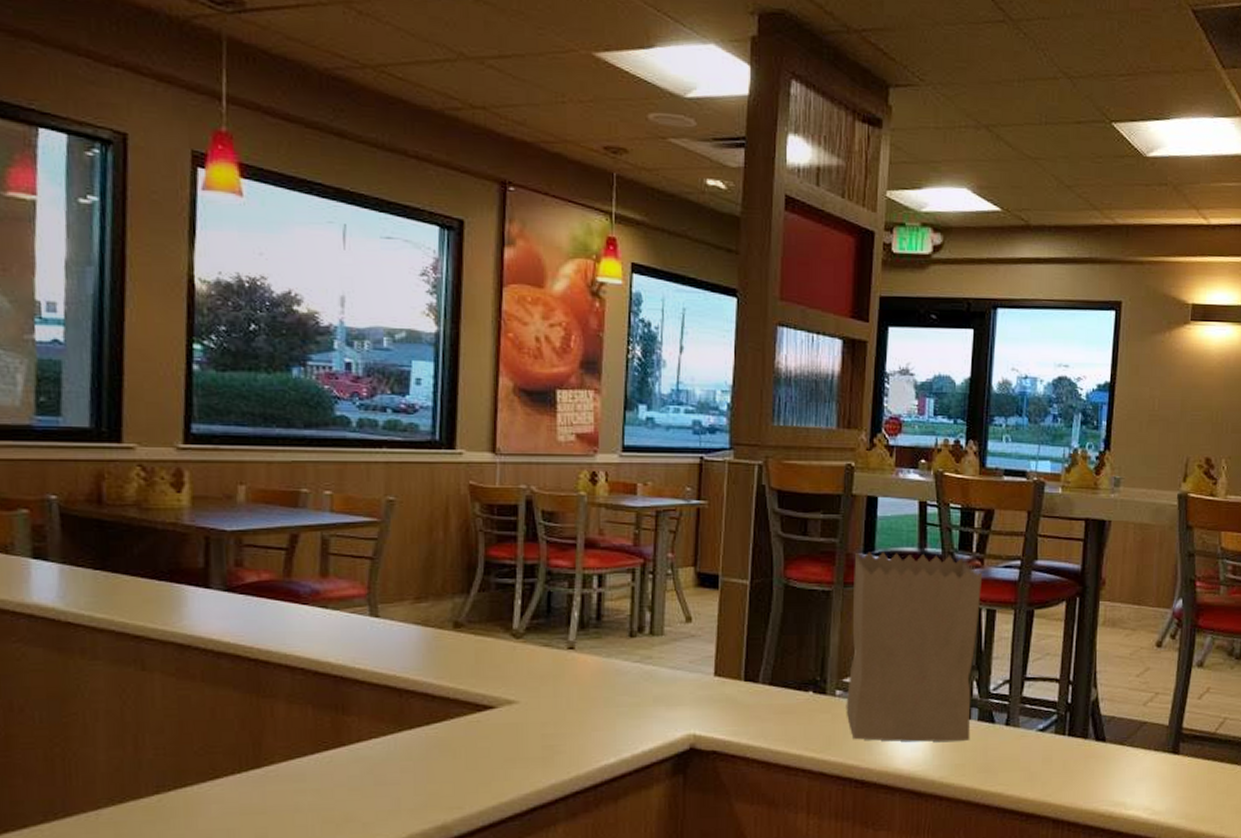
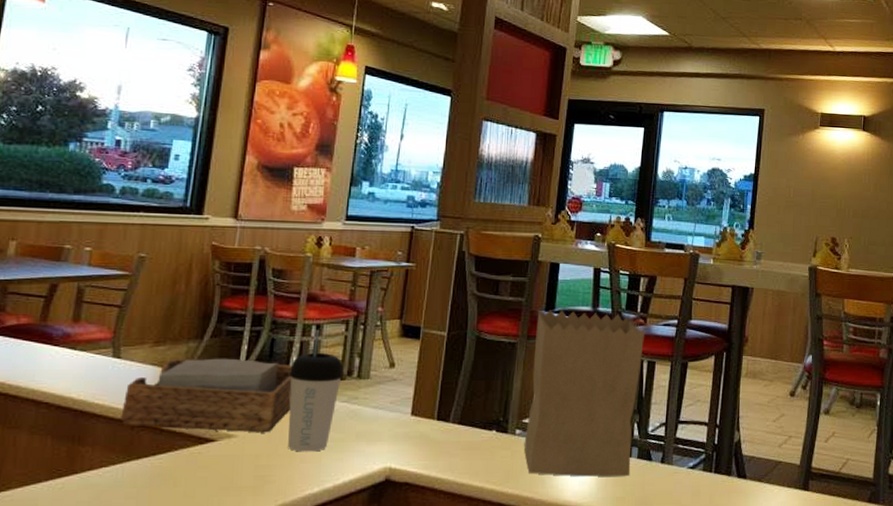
napkin holder: none [386,615,576,698] -> present [121,358,293,433]
beverage cup: none [572,579,633,719] -> present [288,329,344,452]

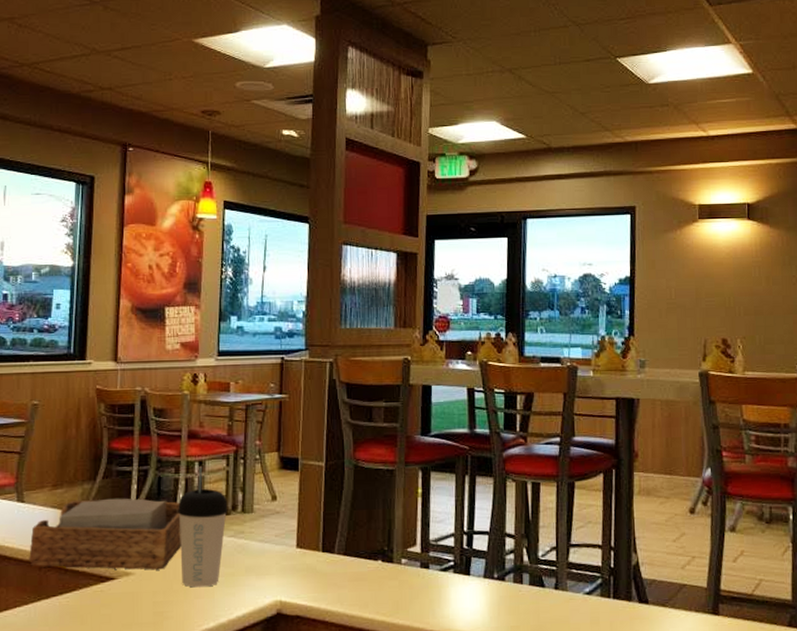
paper bag: present [524,309,645,477] -> none [410,433,526,606]

